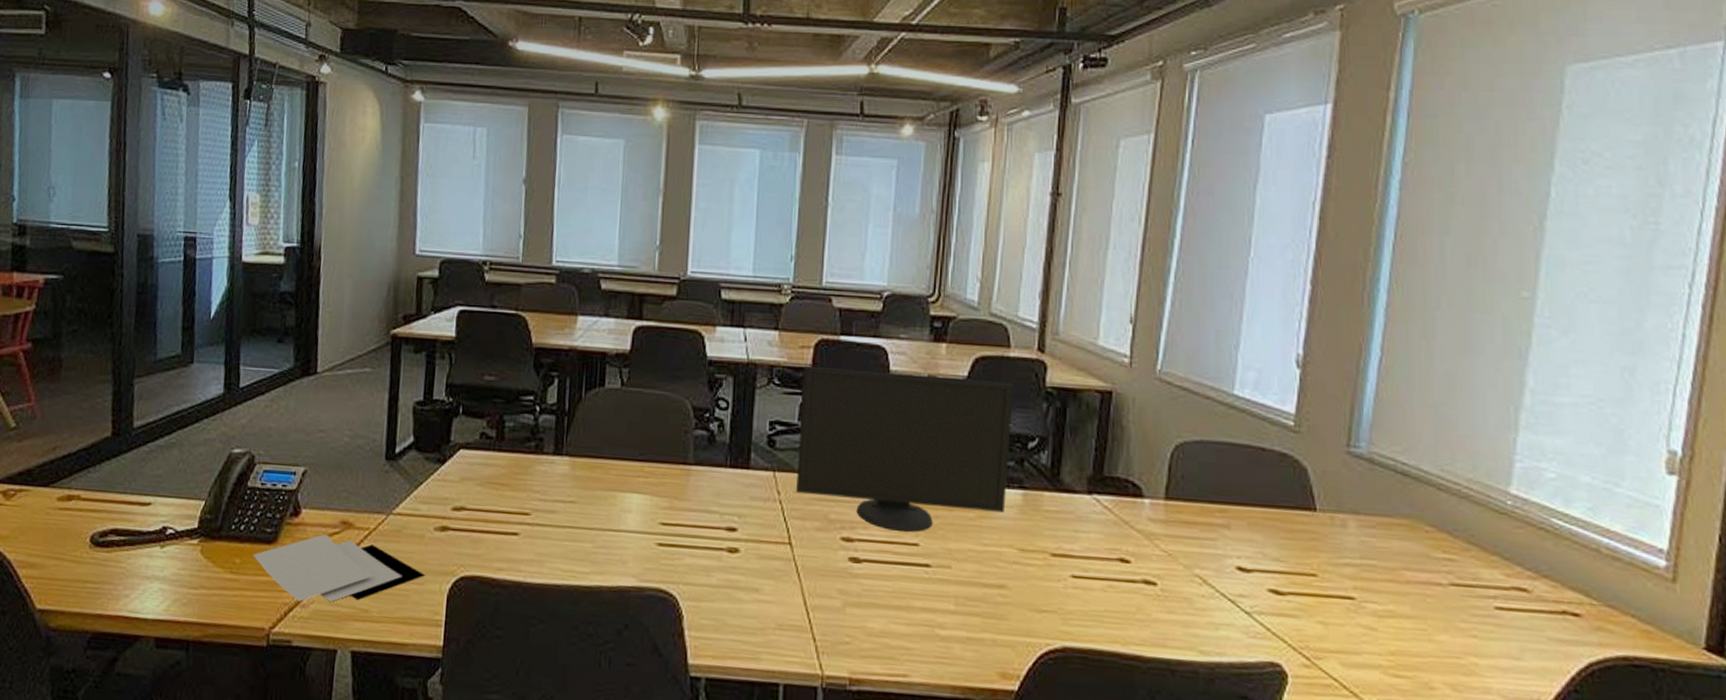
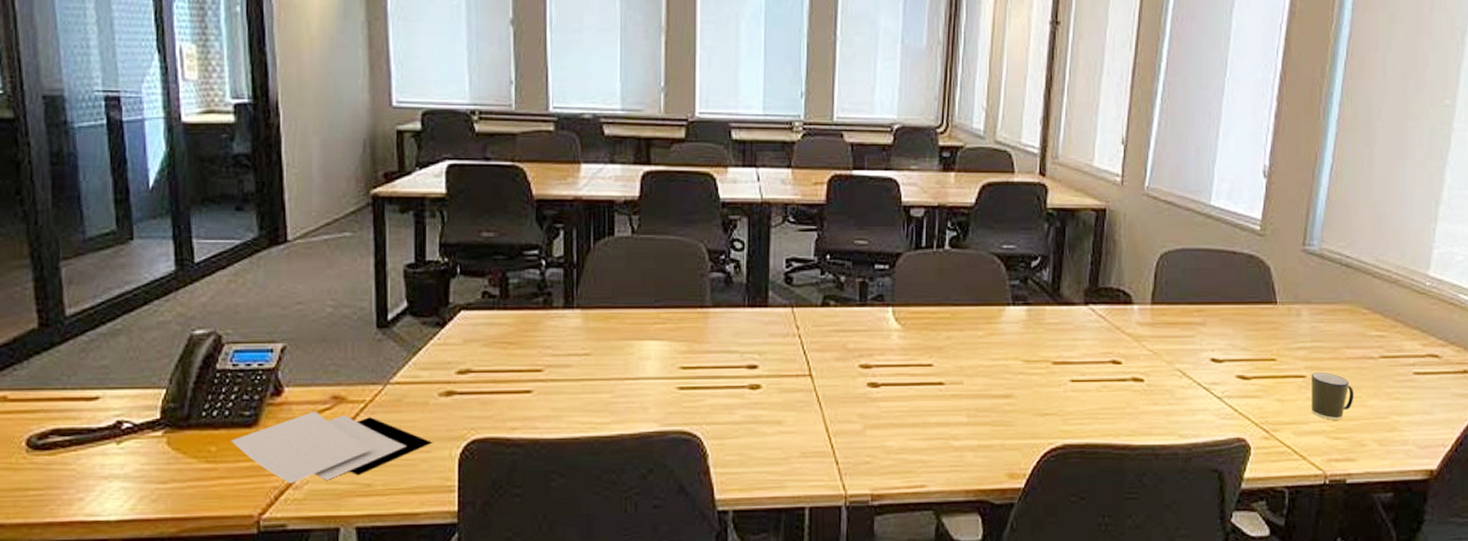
computer monitor: present [796,367,1014,532] -> none [815,203,1018,354]
mug: none [1362,595,1418,655] -> present [1311,373,1354,420]

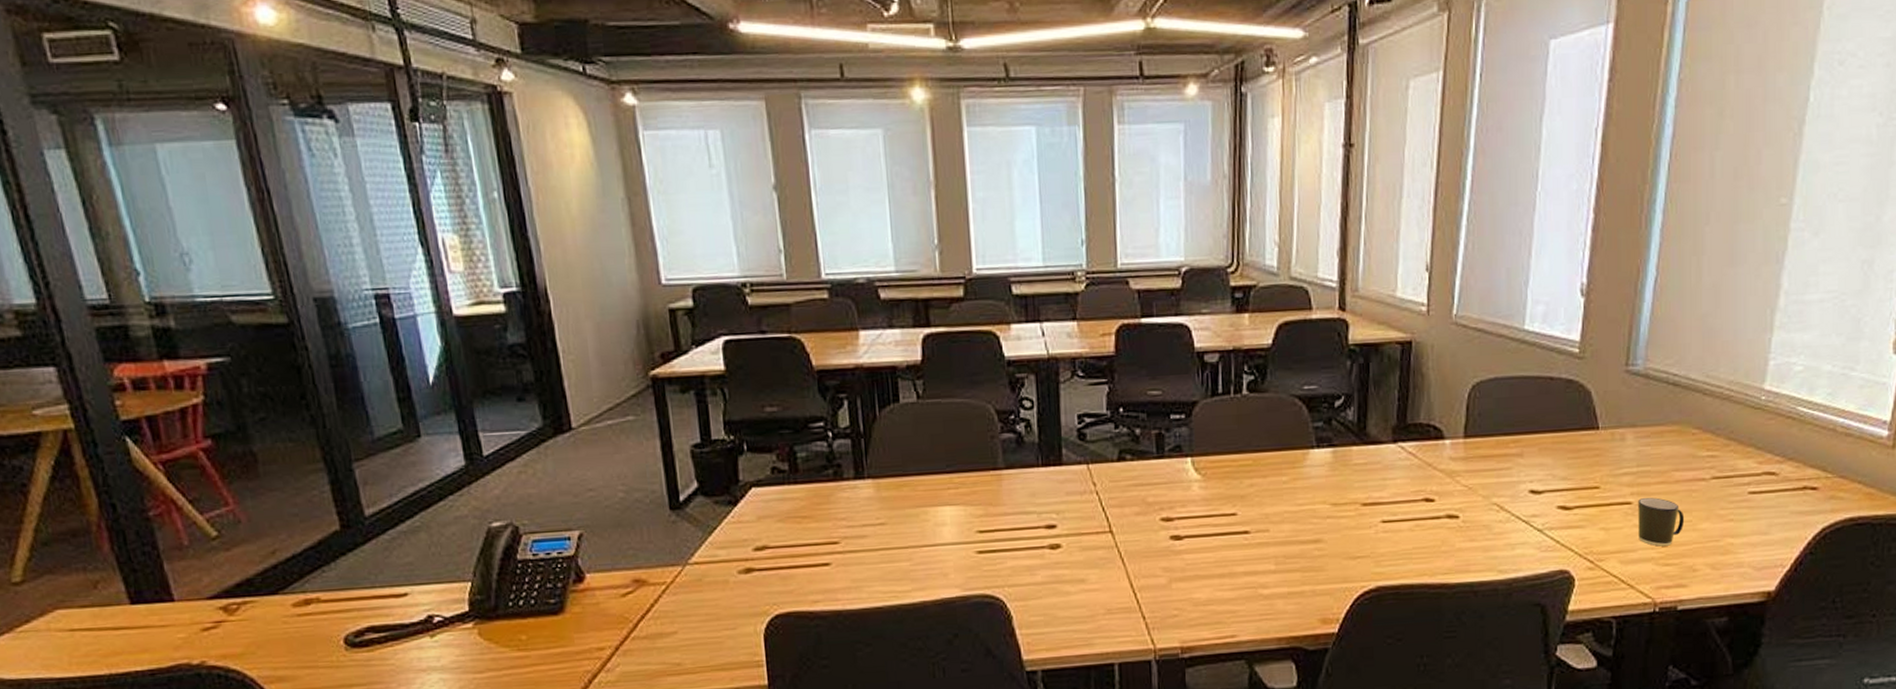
papers: present [231,411,433,484] -> none [540,595,737,667]

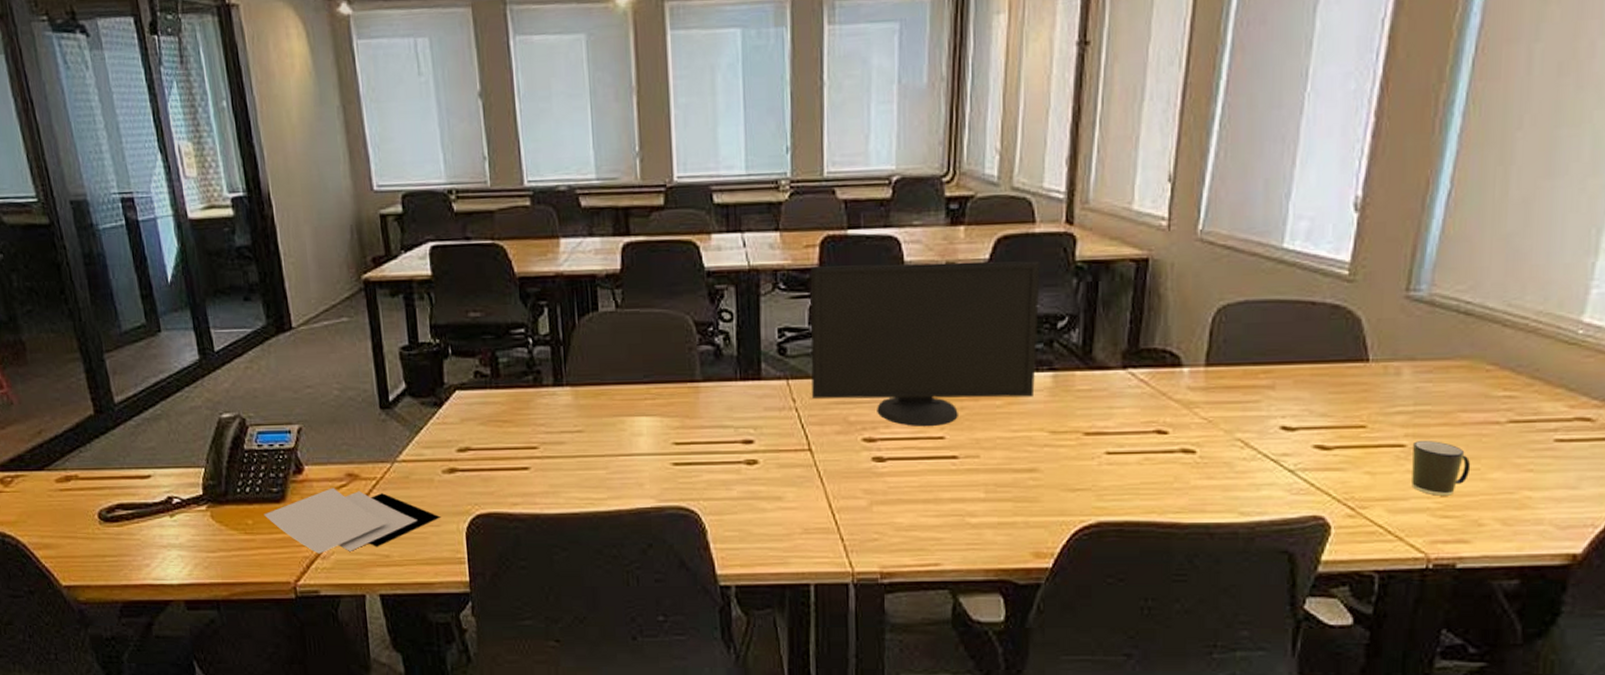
papers: none [540,595,737,667] -> present [264,488,441,554]
computer monitor: none [1107,345,1318,504] -> present [810,261,1040,426]

